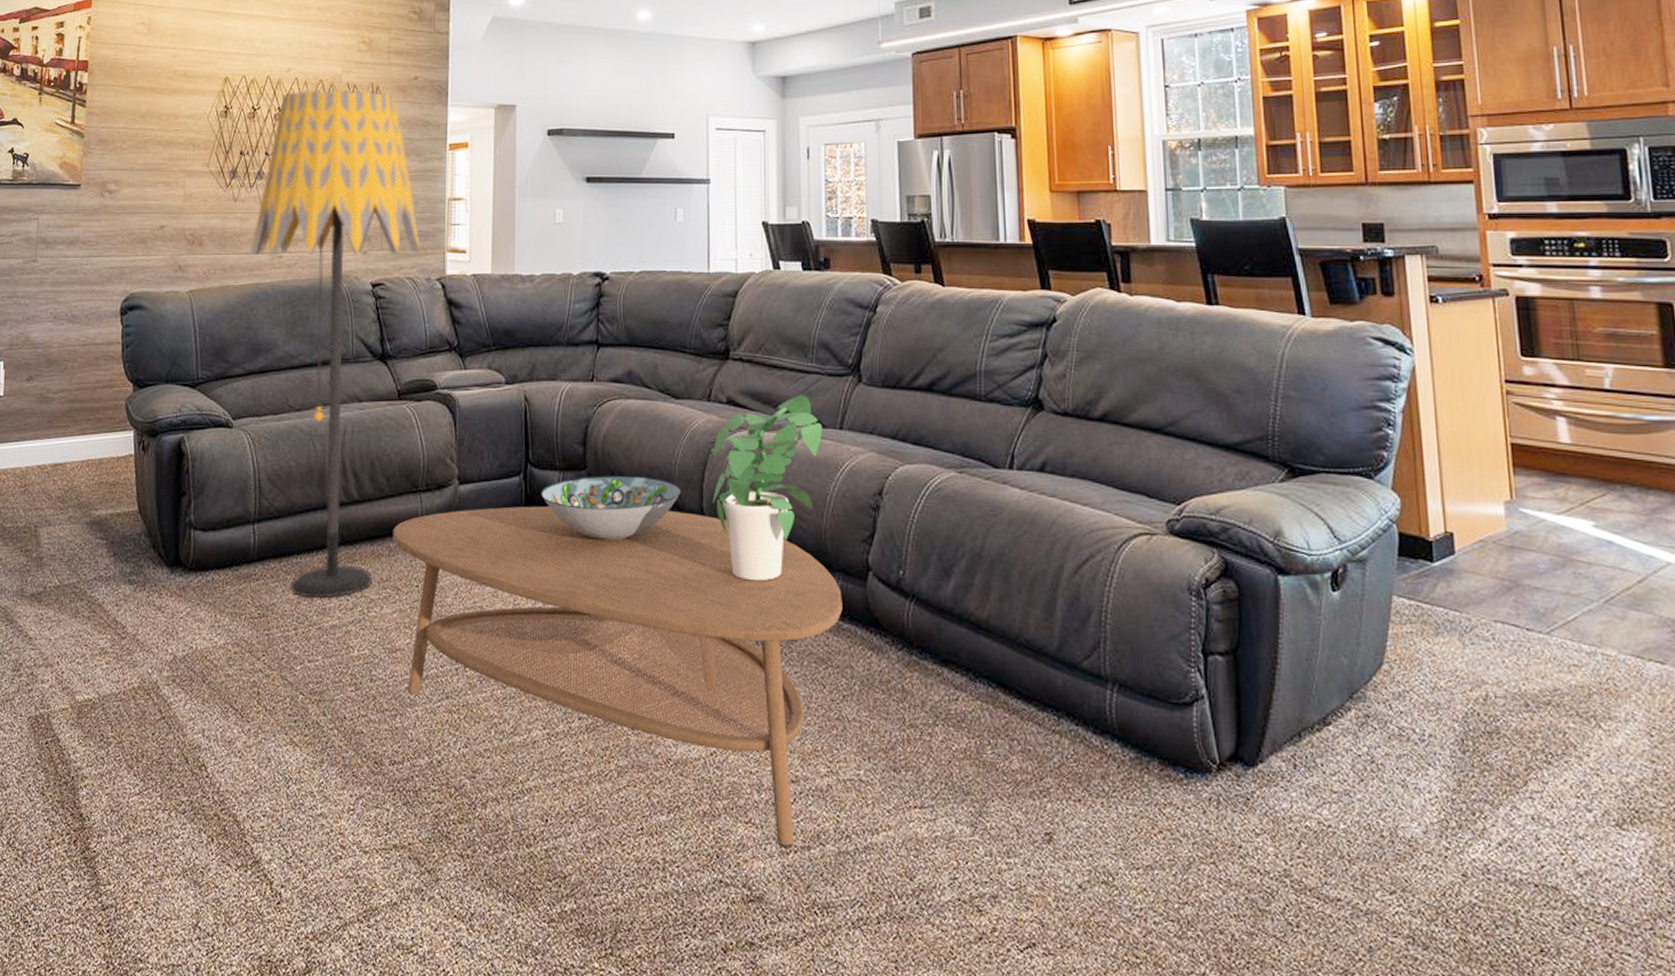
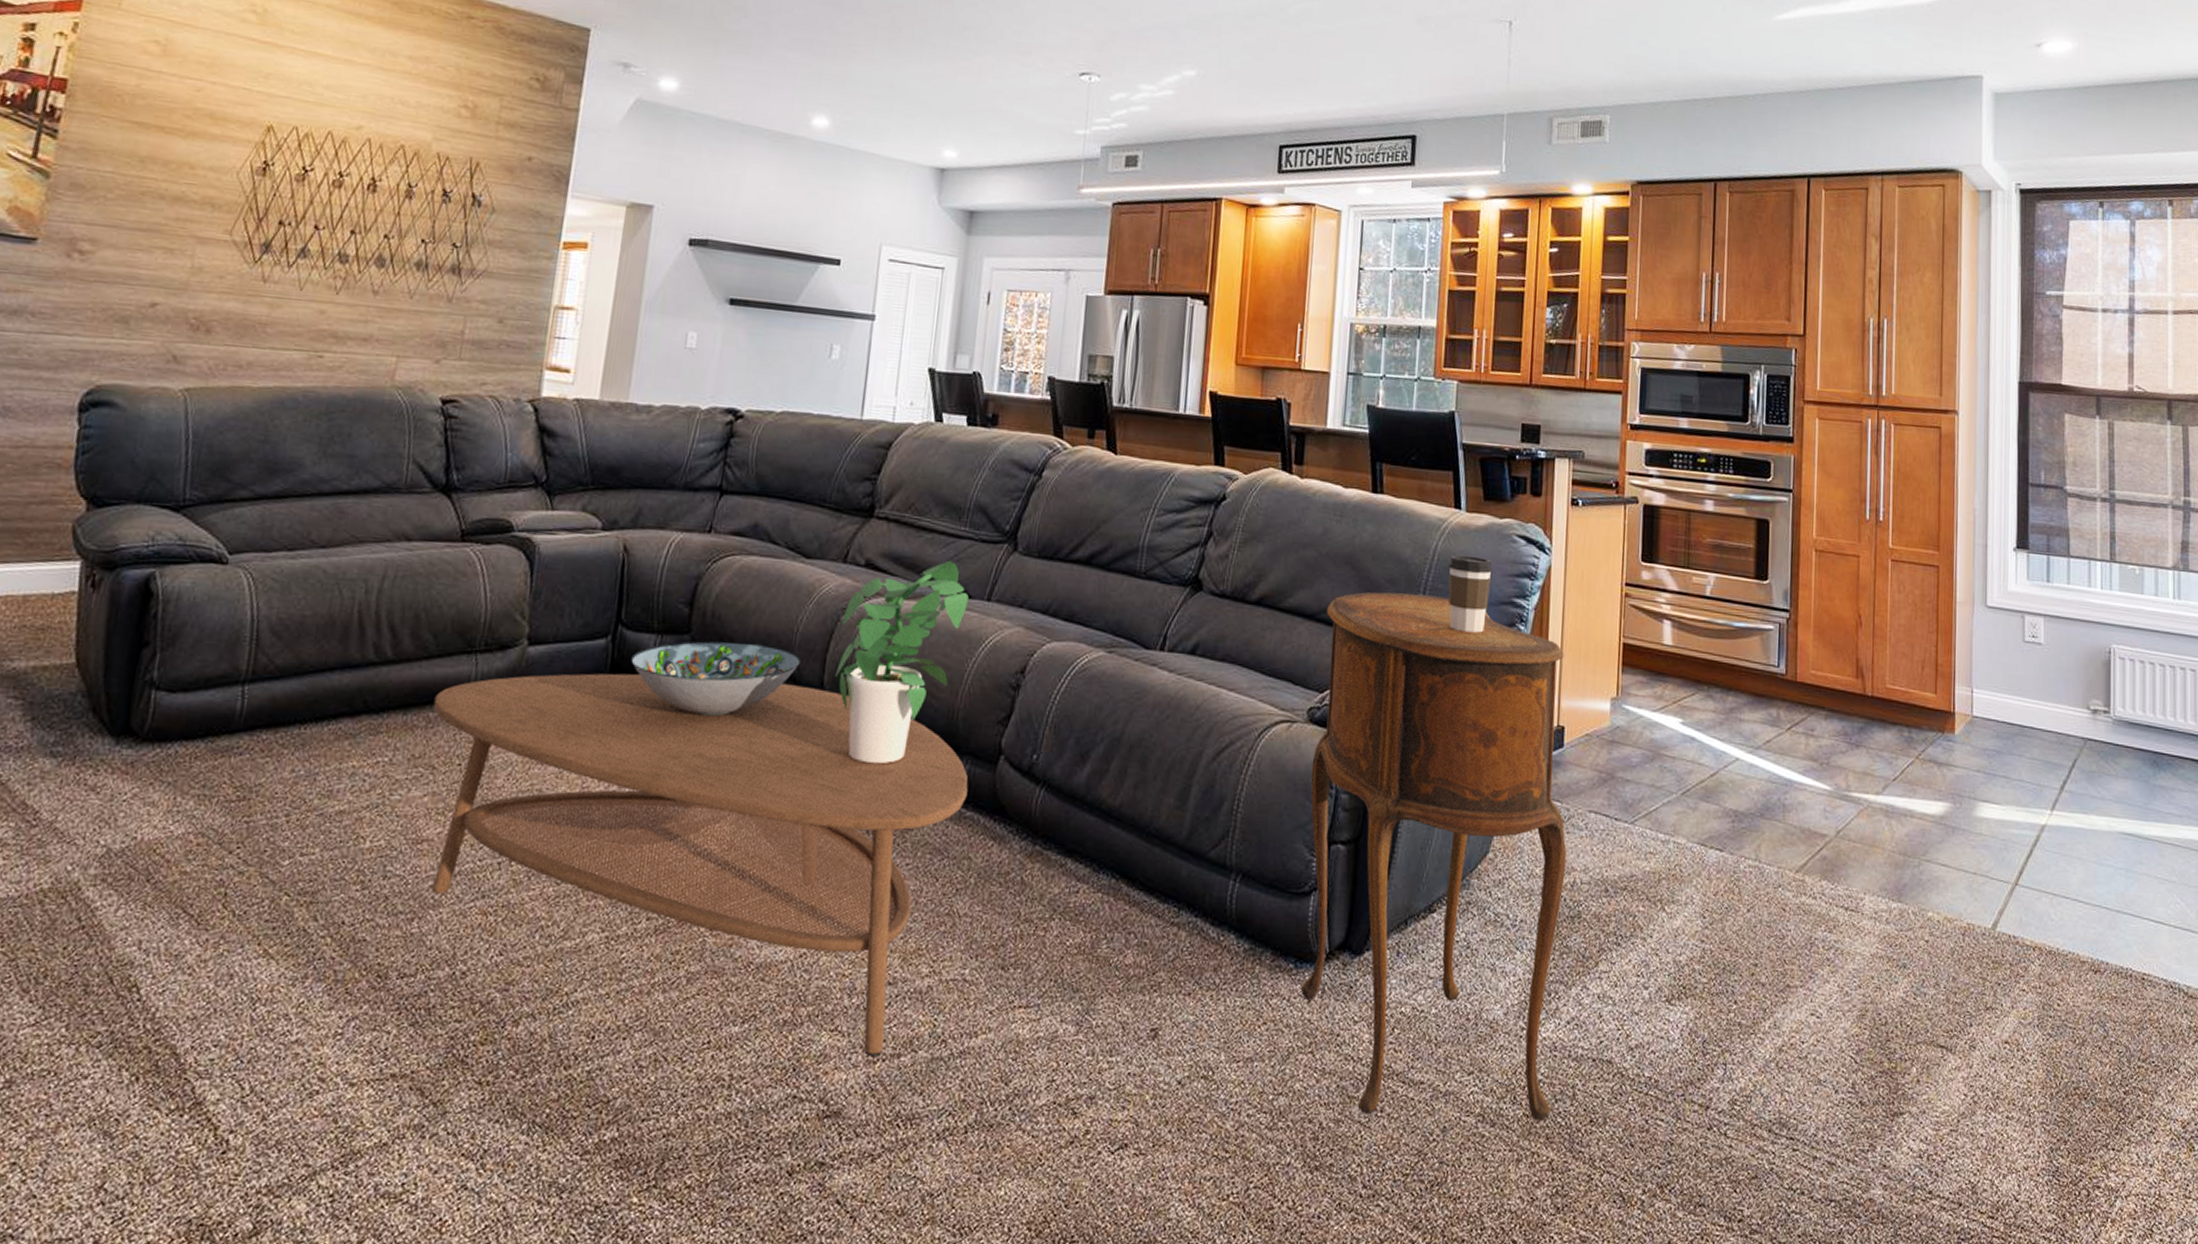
floor lamp: present [249,89,421,599] -> none [276,155,512,779]
side table: none [1174,402,1492,947] -> present [1300,591,1567,1121]
coffee cup: none [1298,361,1350,439] -> present [1447,554,1494,633]

